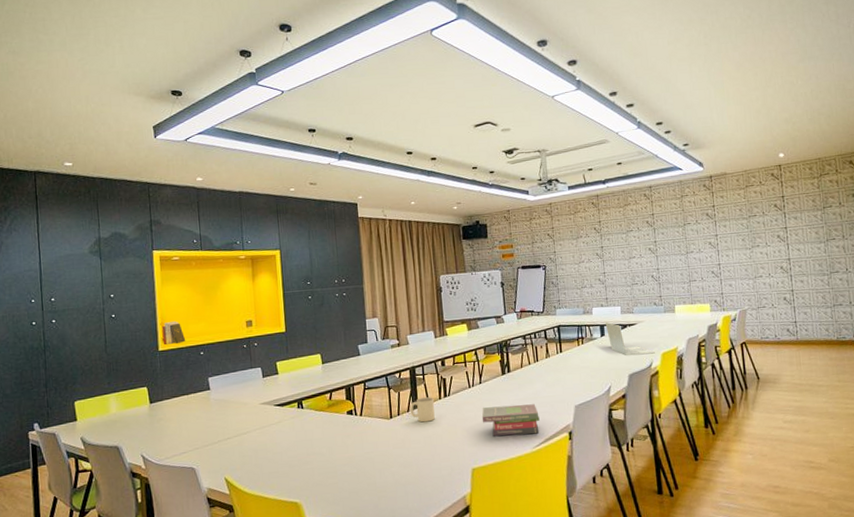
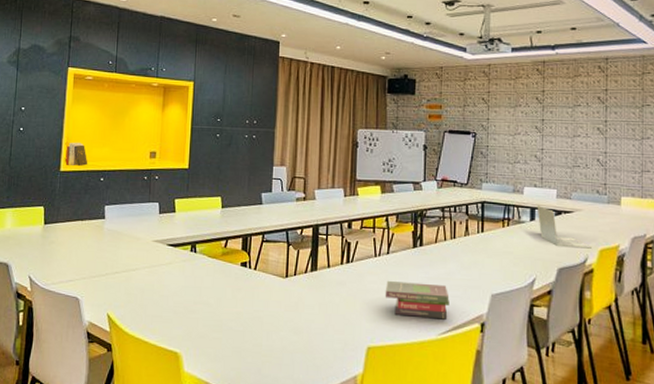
mug: present [410,397,435,423] -> none [308,260,336,288]

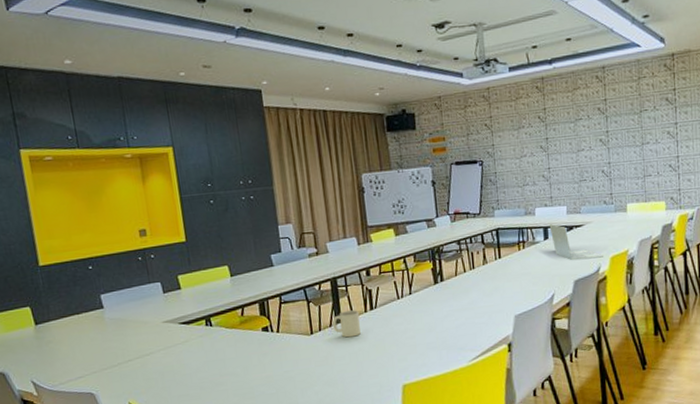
books: present [65,142,88,166] -> none [40,231,70,260]
mug: none [308,260,336,288] -> present [332,310,361,338]
books: present [385,280,450,320] -> none [412,315,476,351]

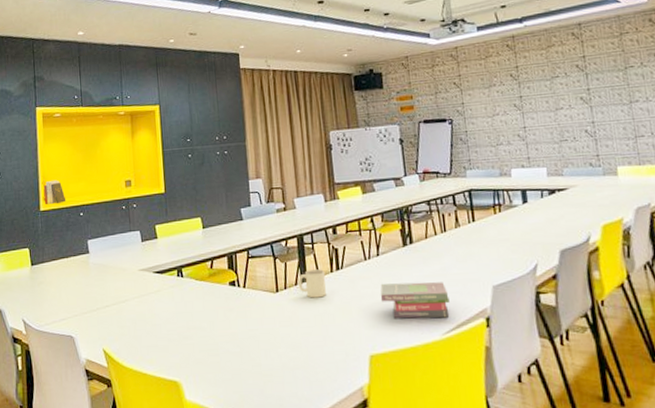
books: none [40,231,70,260] -> present [43,179,66,205]
books: none [412,315,476,351] -> present [380,282,450,319]
laptop: present [549,224,603,261] -> none [527,187,593,228]

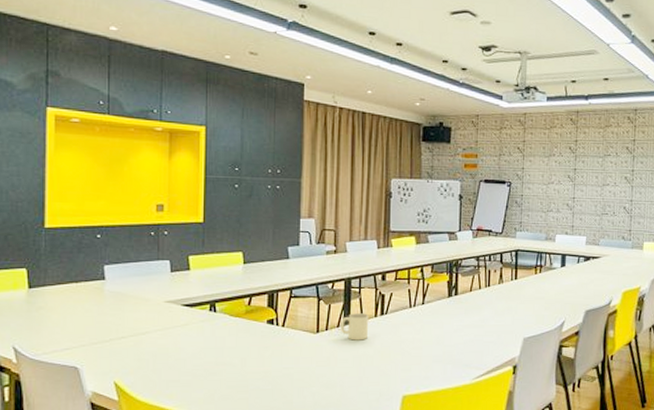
books: present [43,179,66,205] -> none [50,194,80,222]
books: present [380,282,450,319] -> none [420,330,484,365]

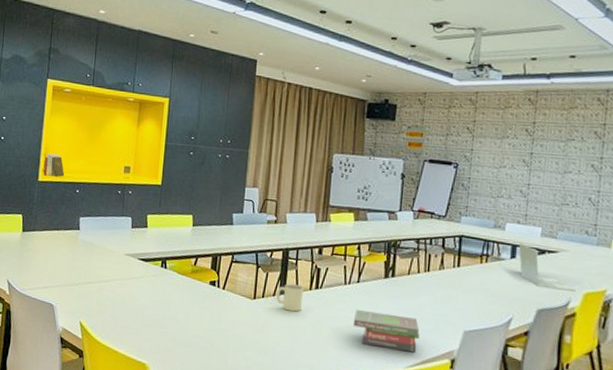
books: none [50,194,80,222] -> present [43,153,65,177]
books: none [420,330,484,365] -> present [353,309,420,353]
laptop: none [567,252,616,291] -> present [518,243,576,292]

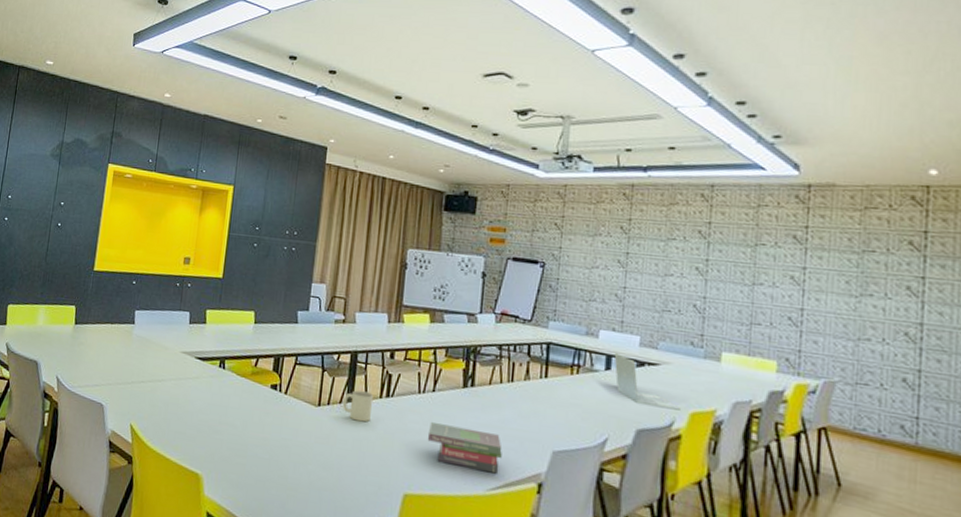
books: present [43,153,65,177] -> none [99,241,122,267]

